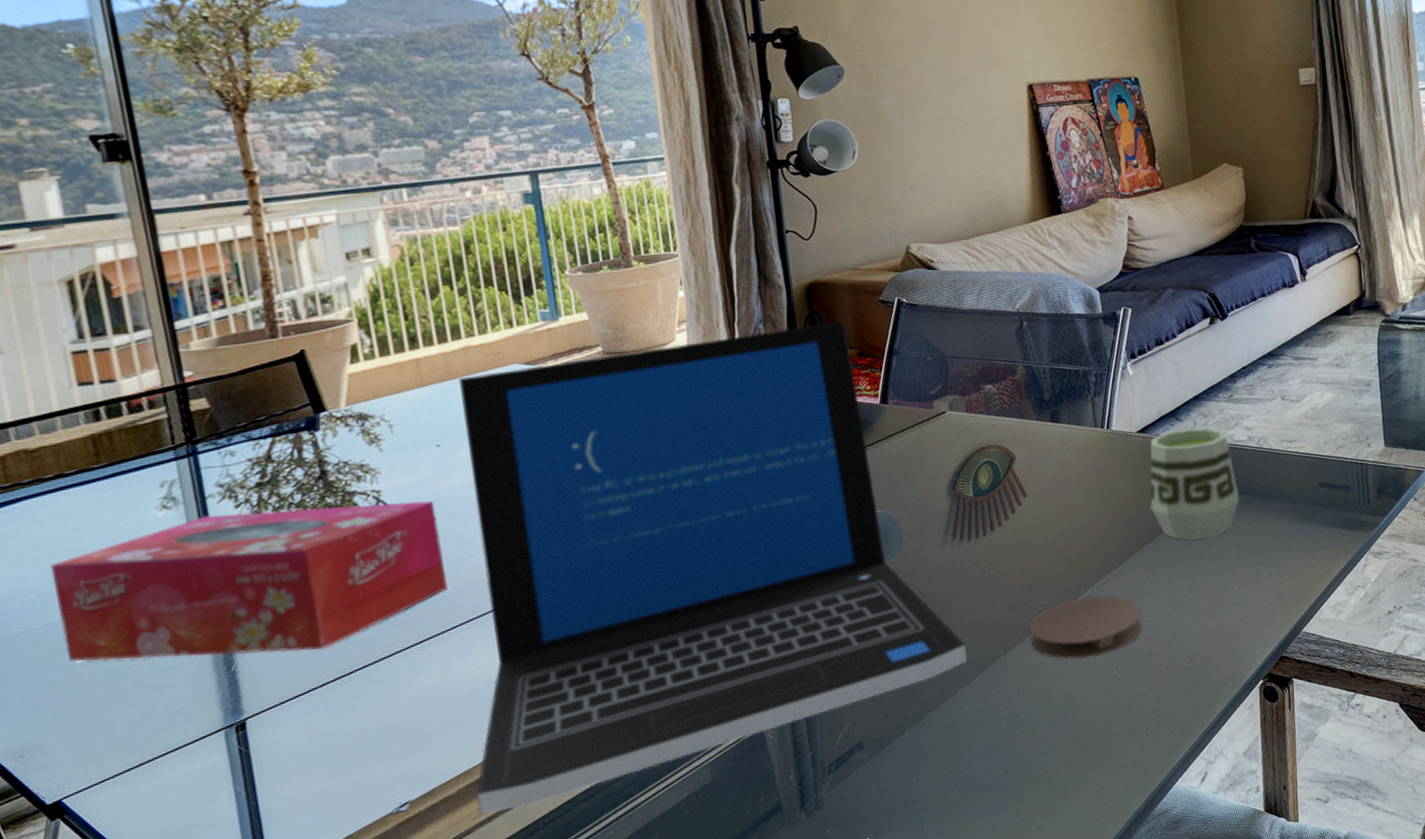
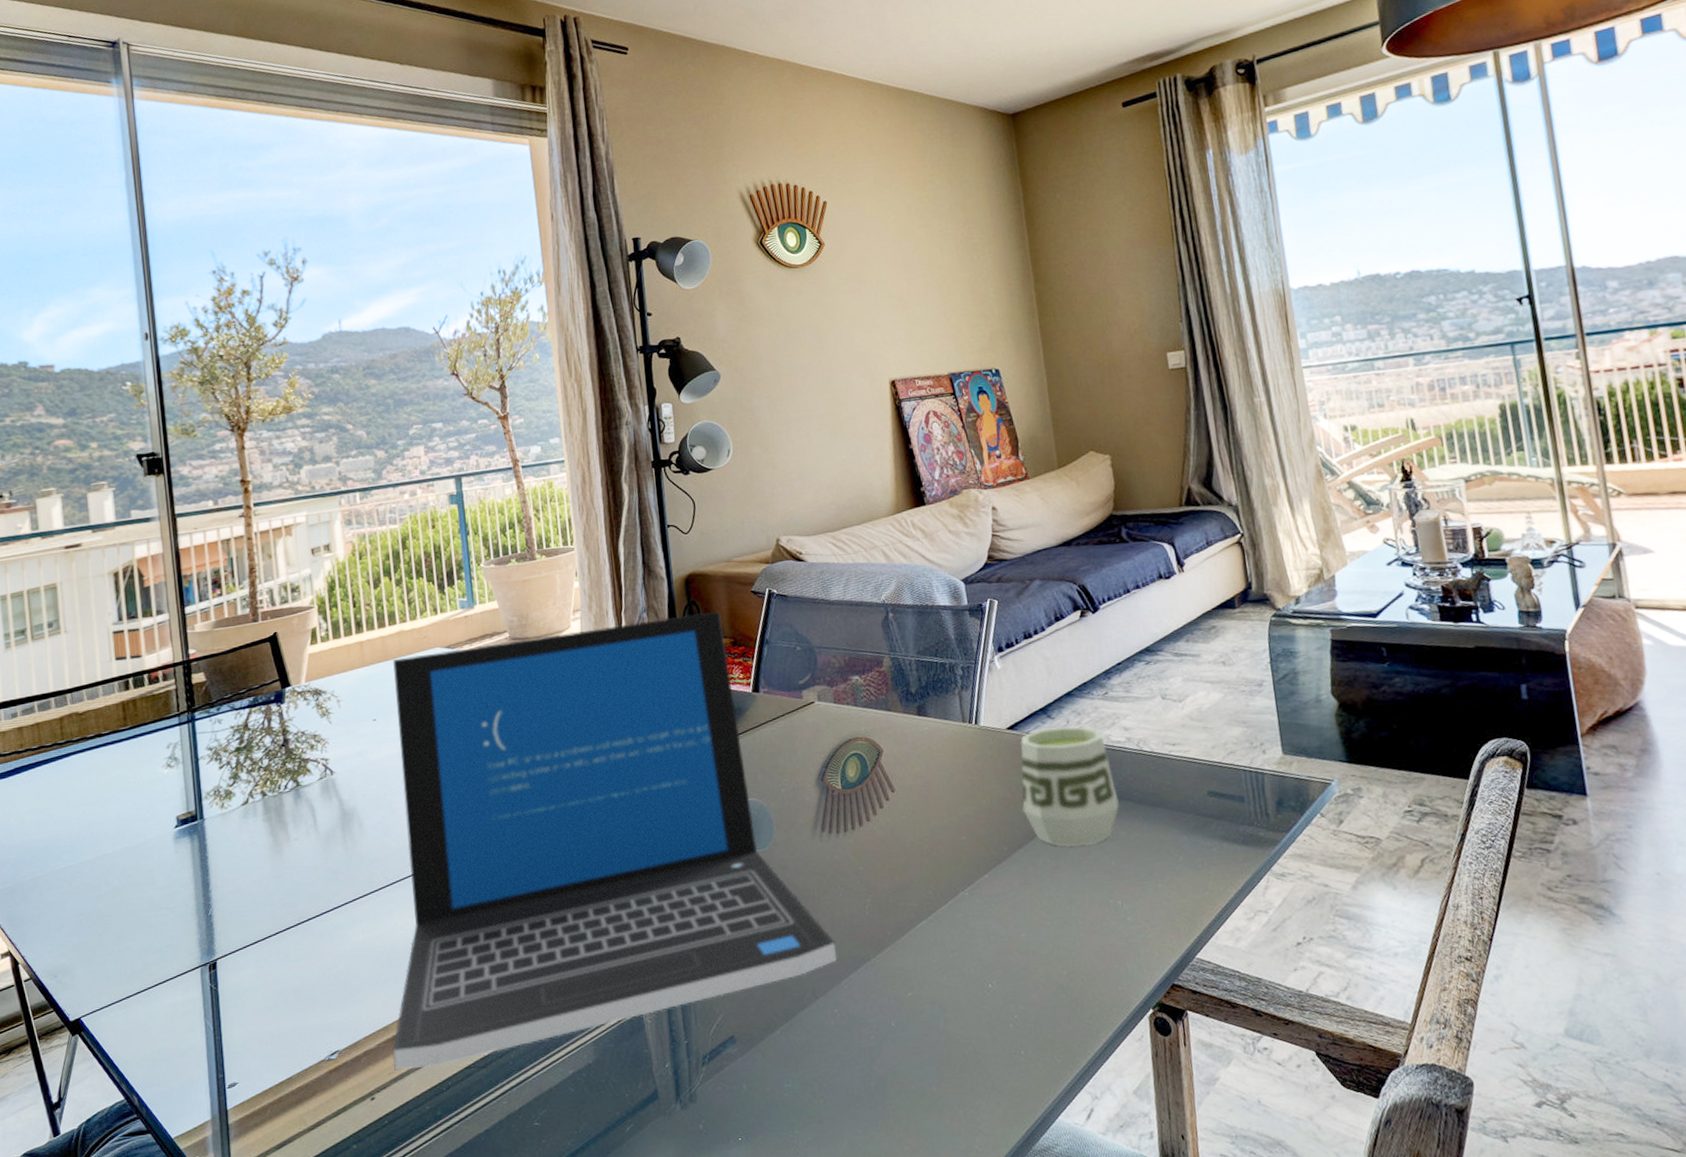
tissue box: present [50,500,447,662] -> none [86,769,377,901]
coaster: present [1028,595,1143,659] -> none [898,900,1018,968]

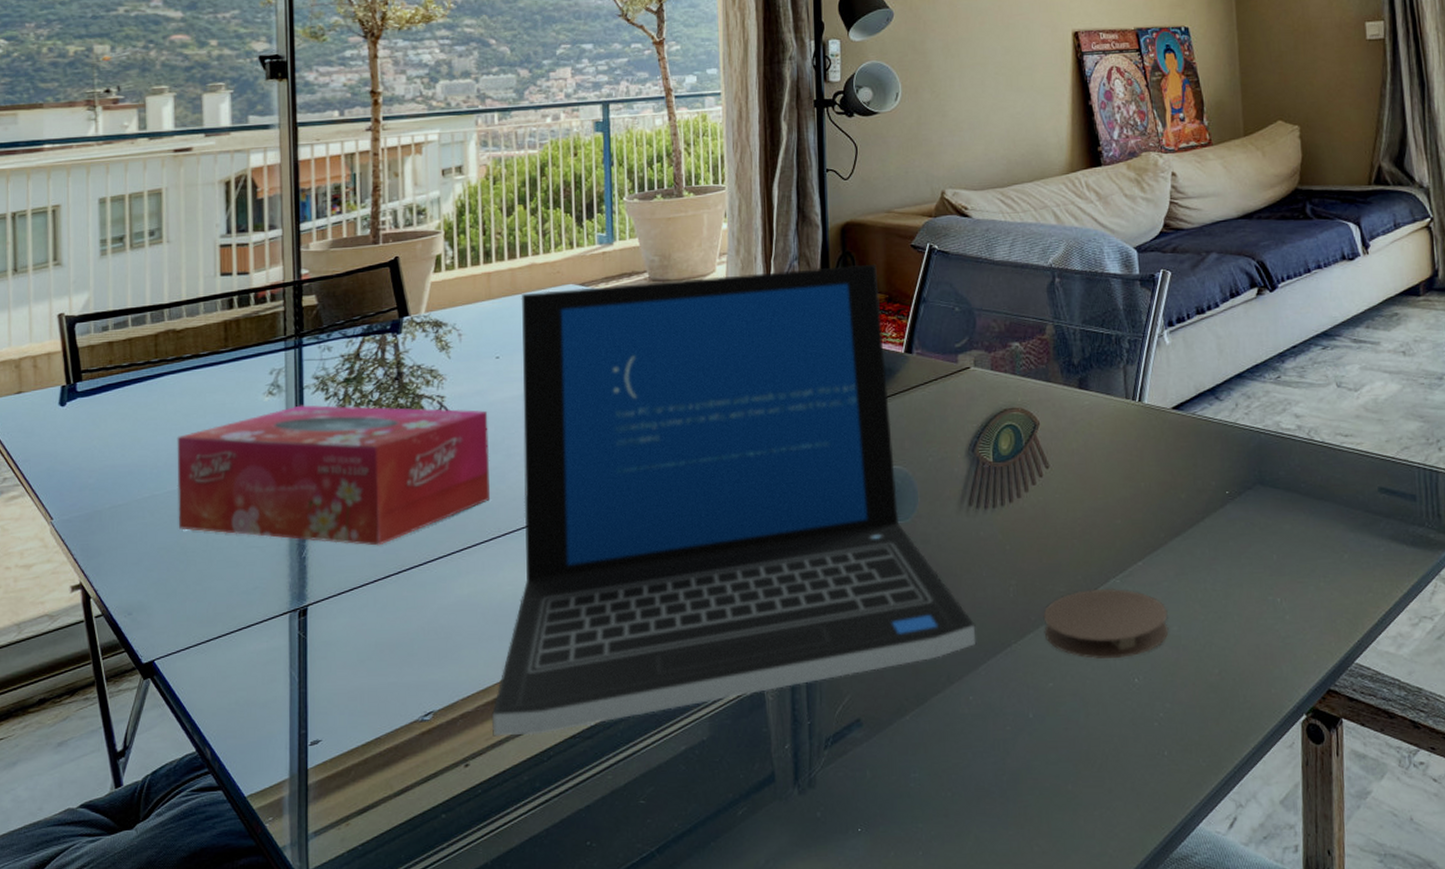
tissue box: none [86,769,377,901] -> present [177,404,490,546]
coaster: none [898,900,1018,968] -> present [1043,588,1169,659]
cup: present [1020,726,1119,847] -> none [1183,409,1285,538]

